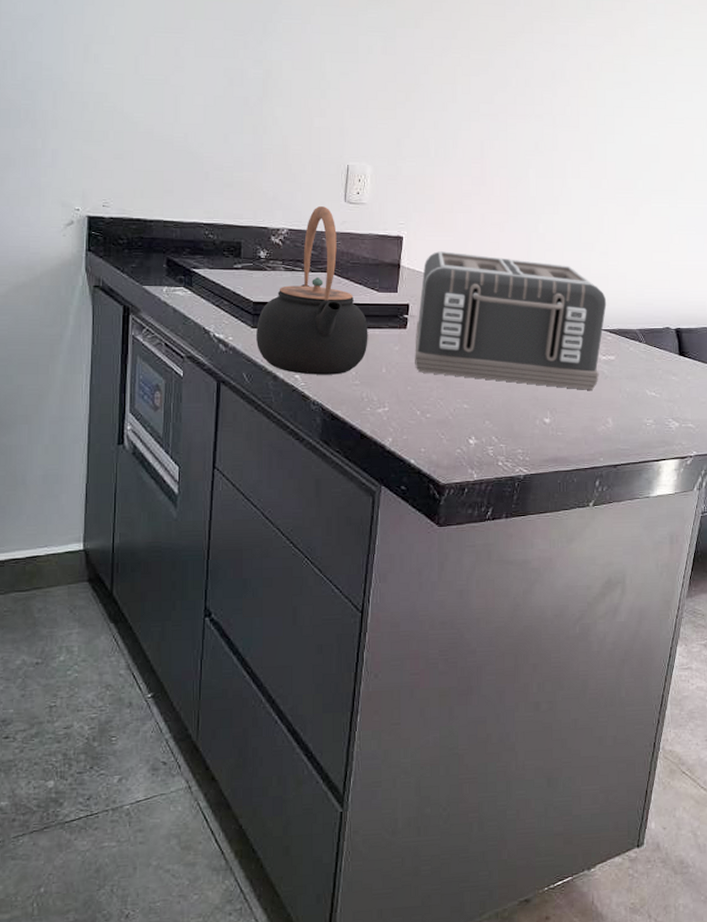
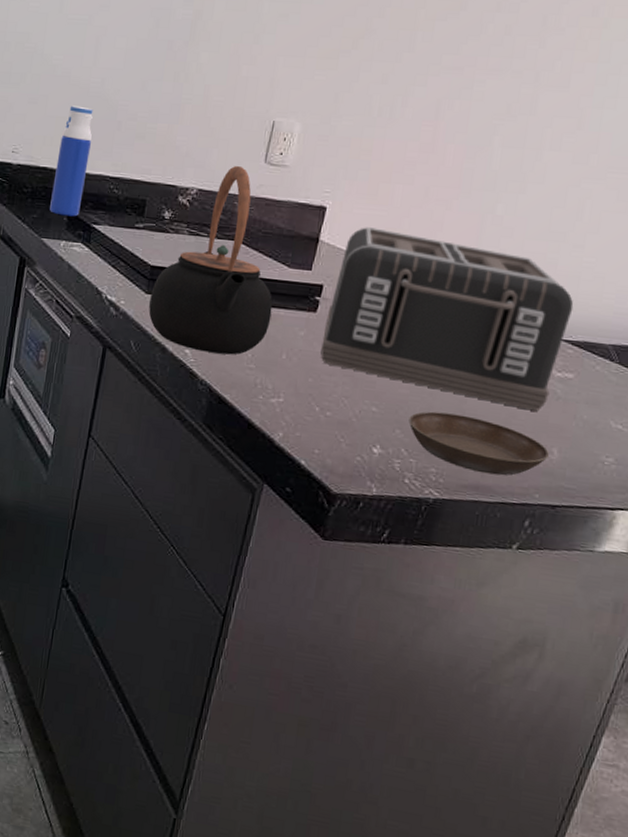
water bottle: none [148,159,182,263] -> present [50,105,94,217]
saucer: none [495,401,606,447] -> present [408,411,549,476]

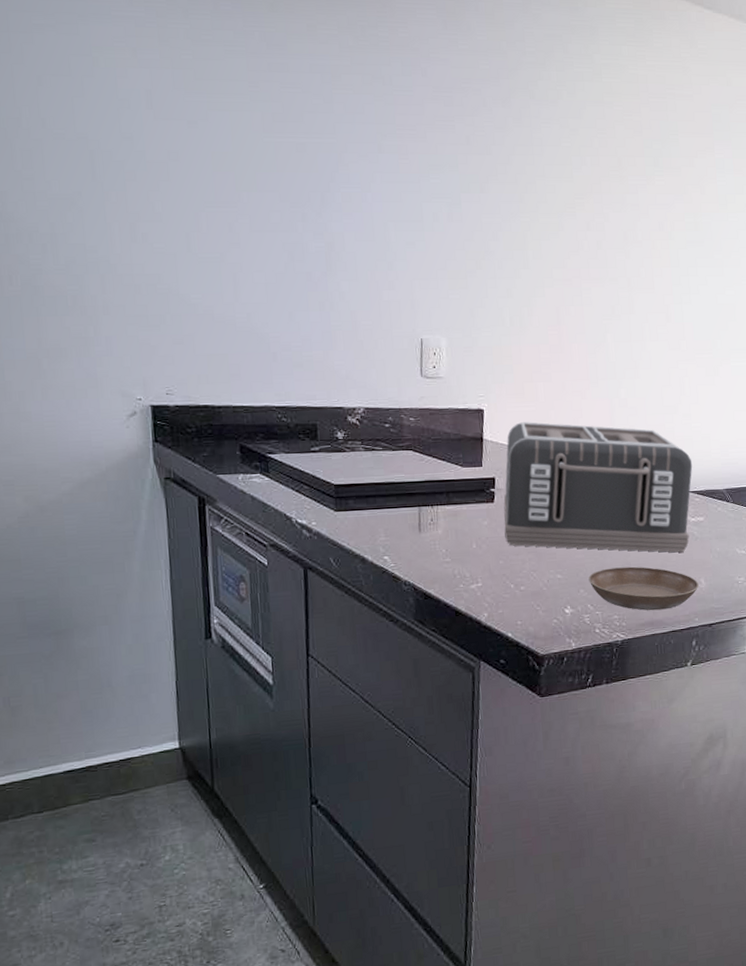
water bottle: present [50,105,94,217] -> none [216,342,252,450]
teapot: present [149,166,273,355] -> none [340,383,456,556]

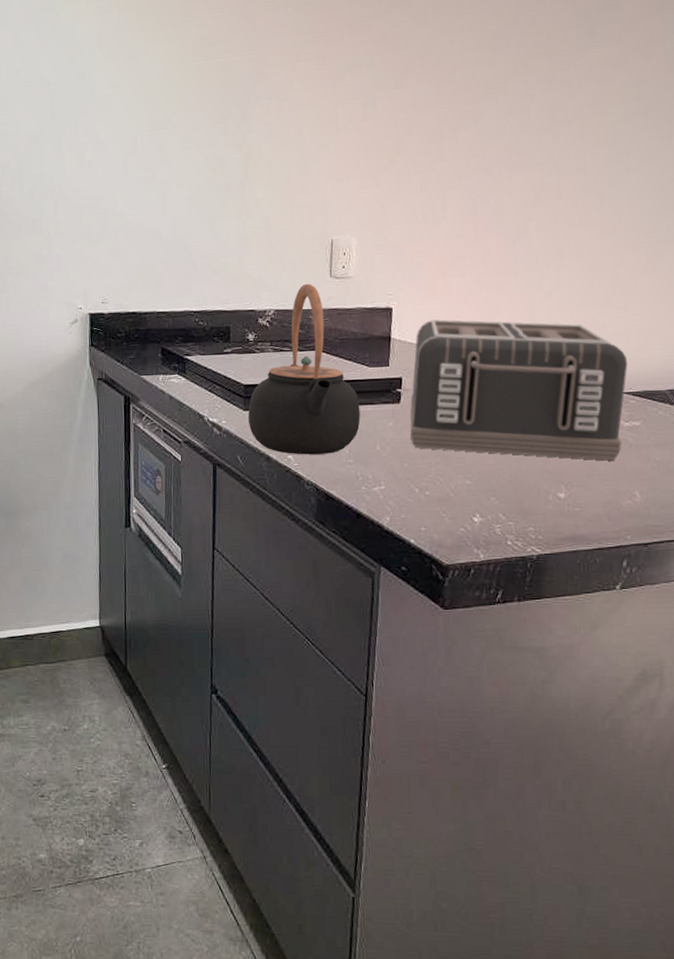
teapot: none [340,383,456,556] -> present [248,284,361,455]
saucer: present [588,566,699,611] -> none [501,474,632,525]

